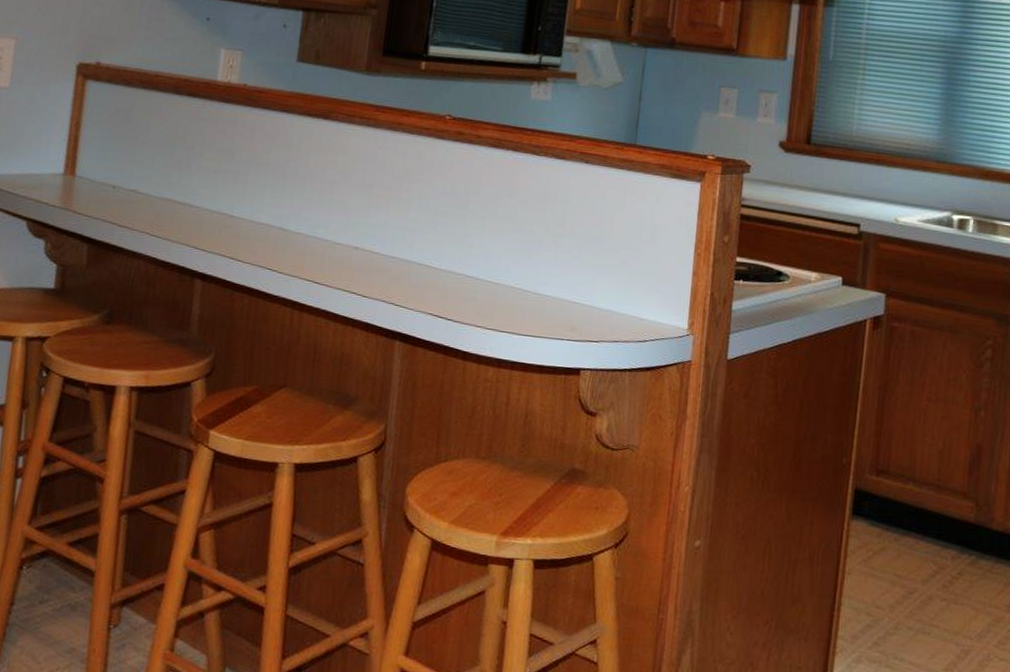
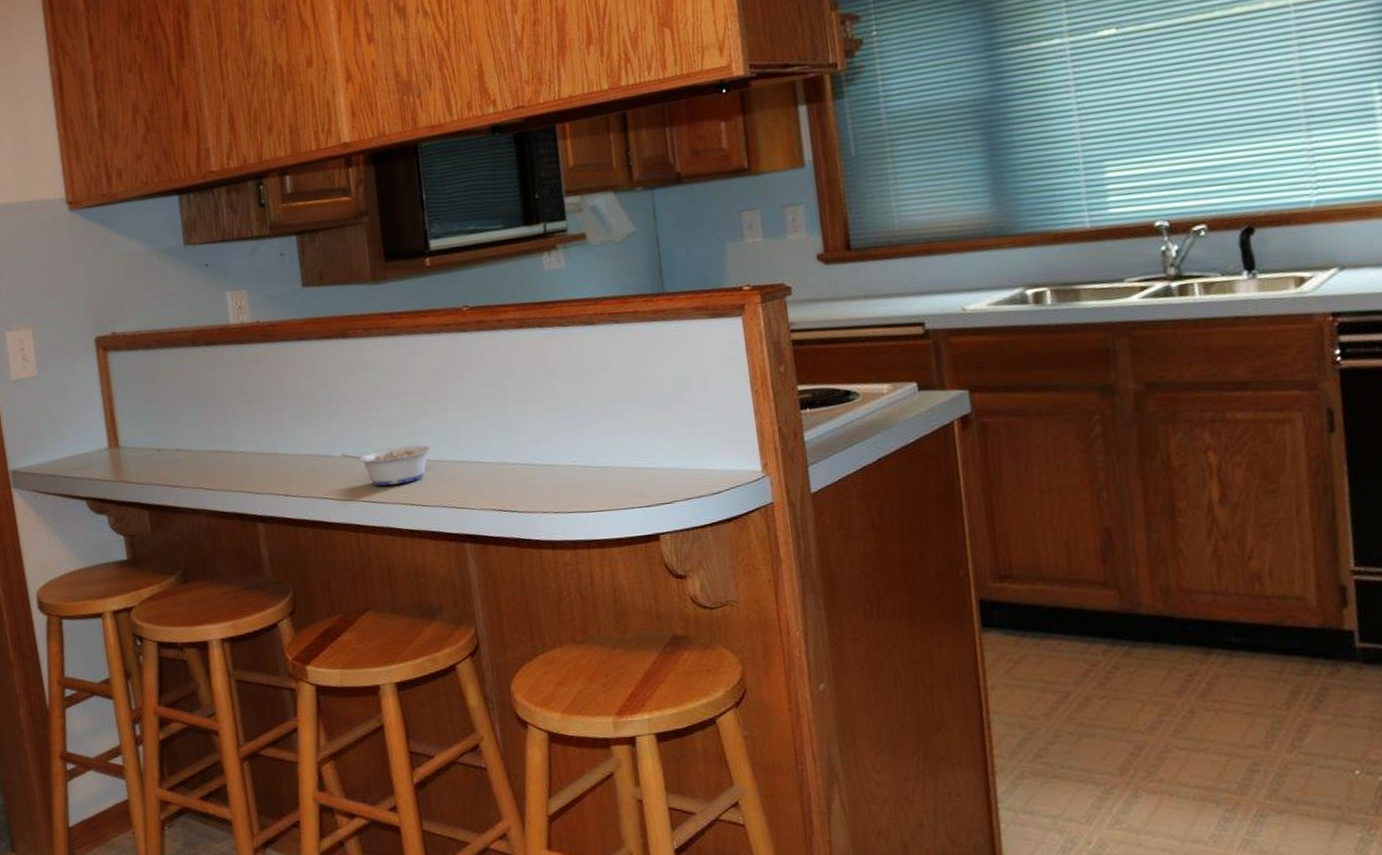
legume: none [295,229,386,271] -> present [341,445,433,486]

